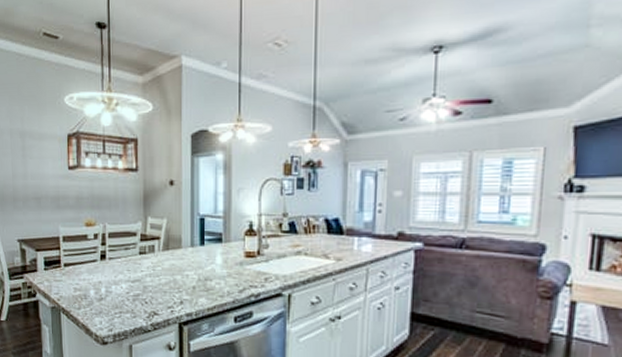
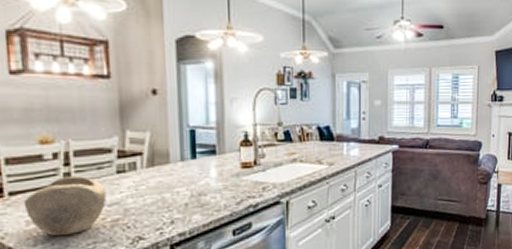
decorative bowl: none [73,253,131,303] -> present [23,175,107,236]

